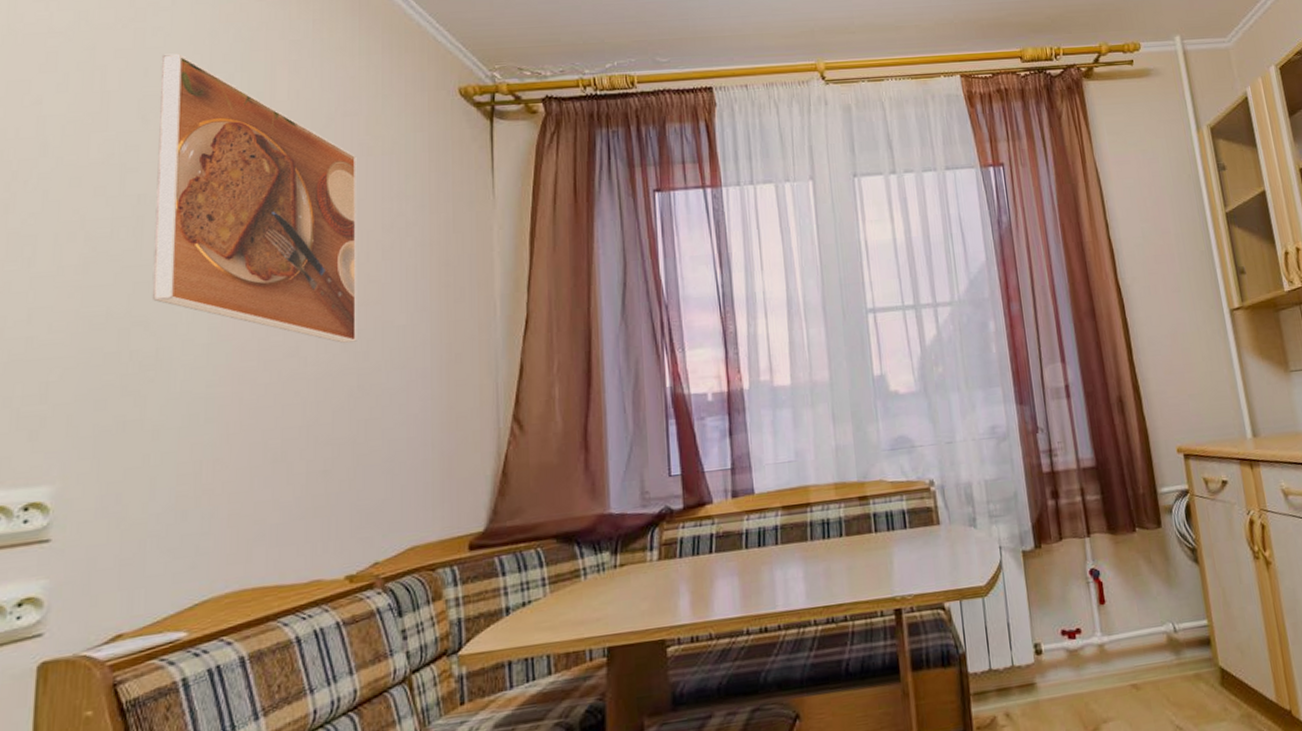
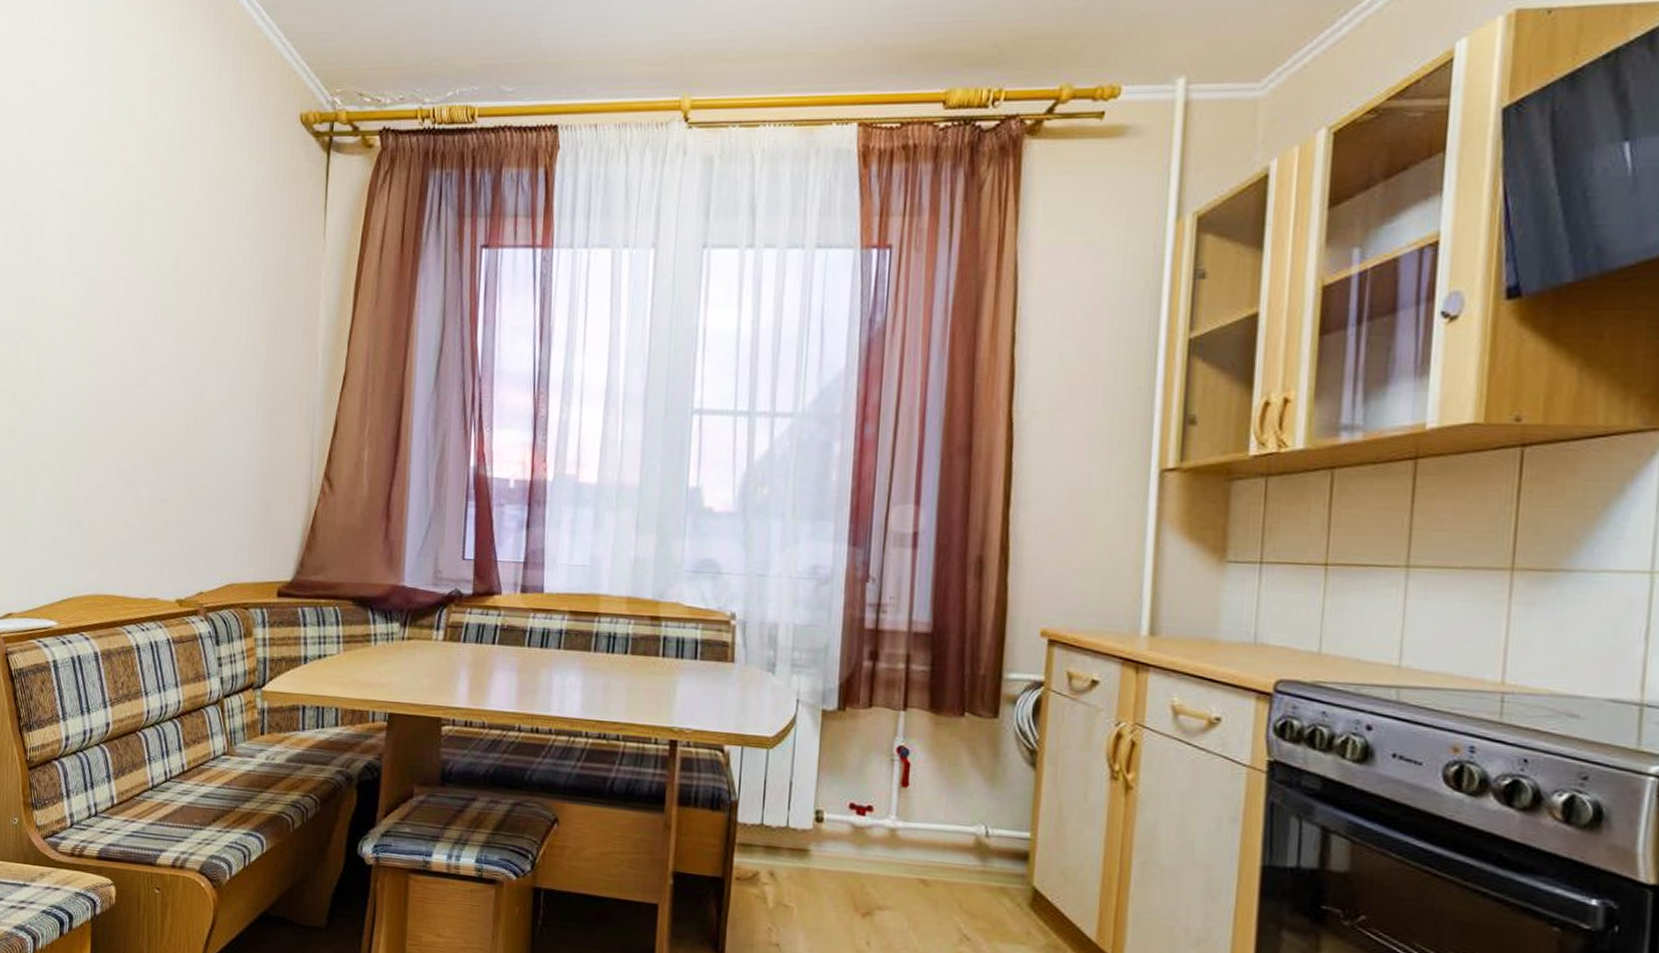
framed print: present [151,53,357,343] -> none [35,65,204,379]

